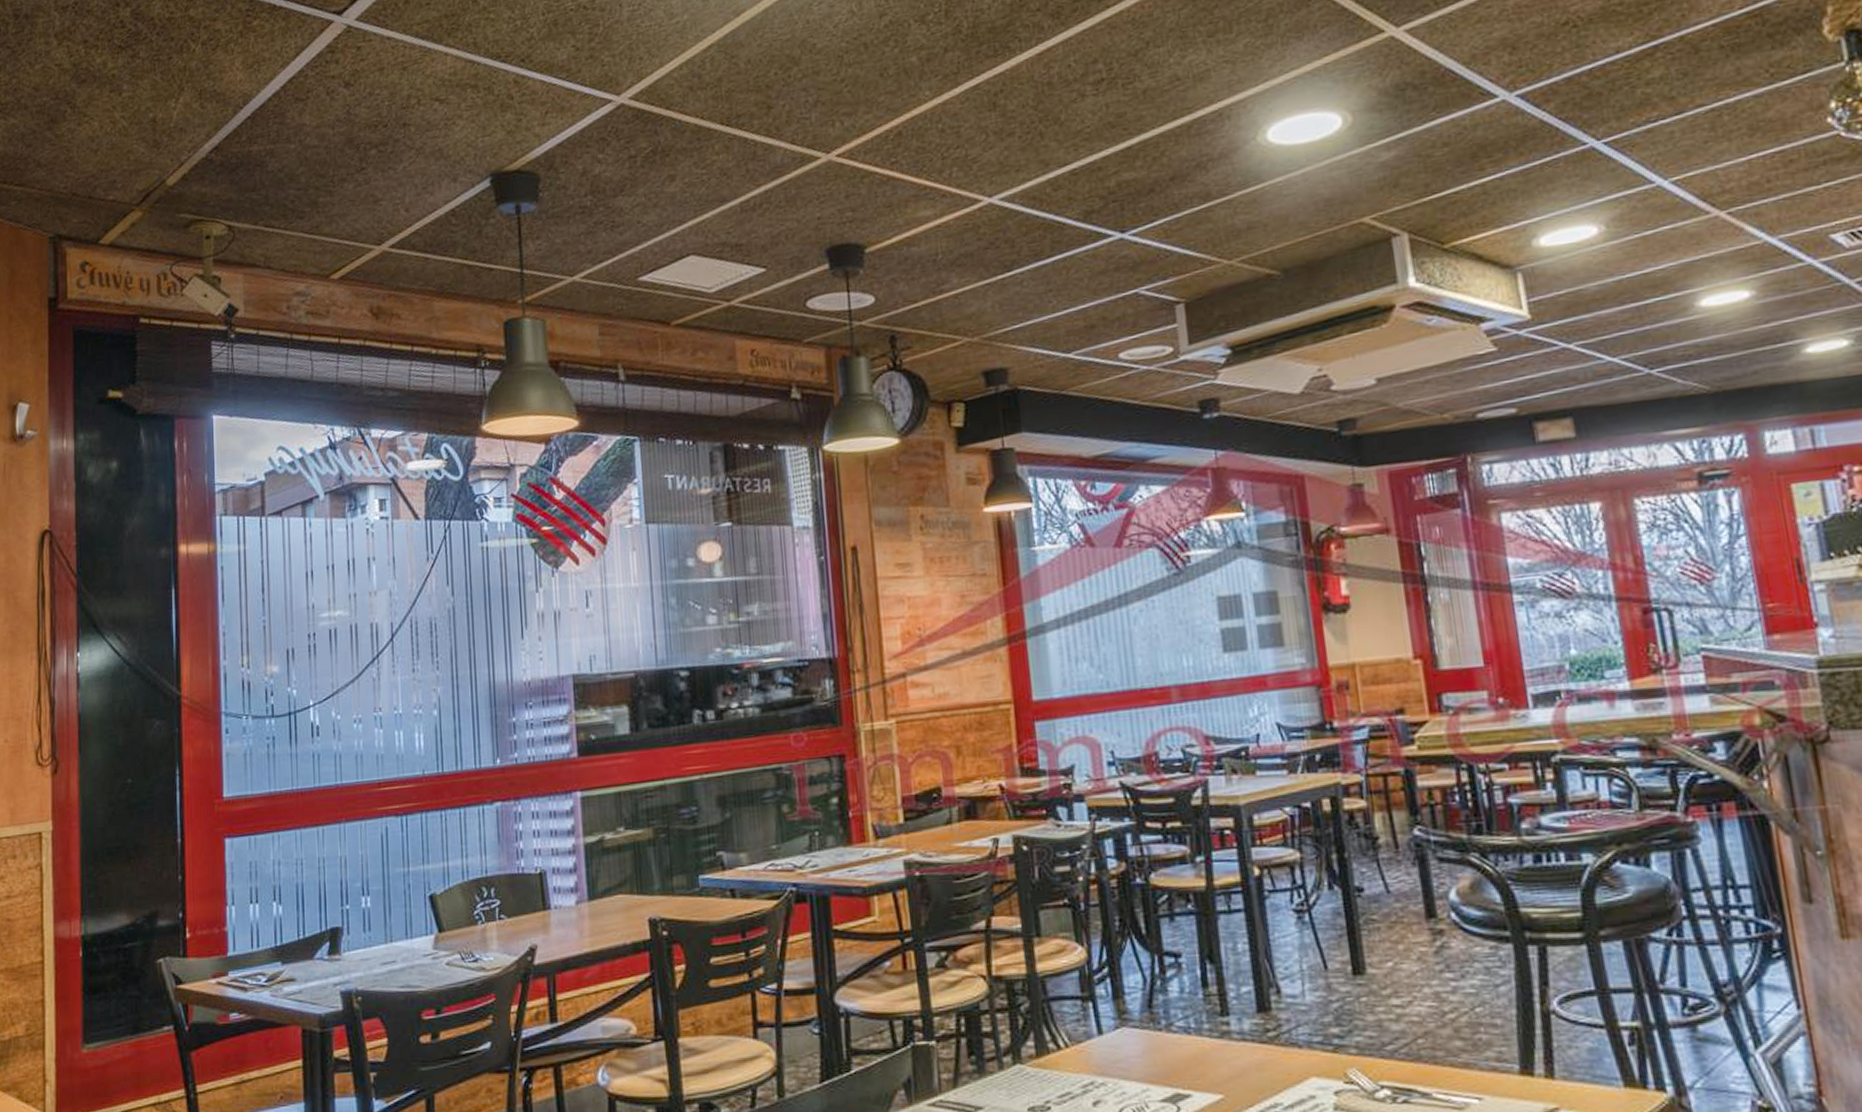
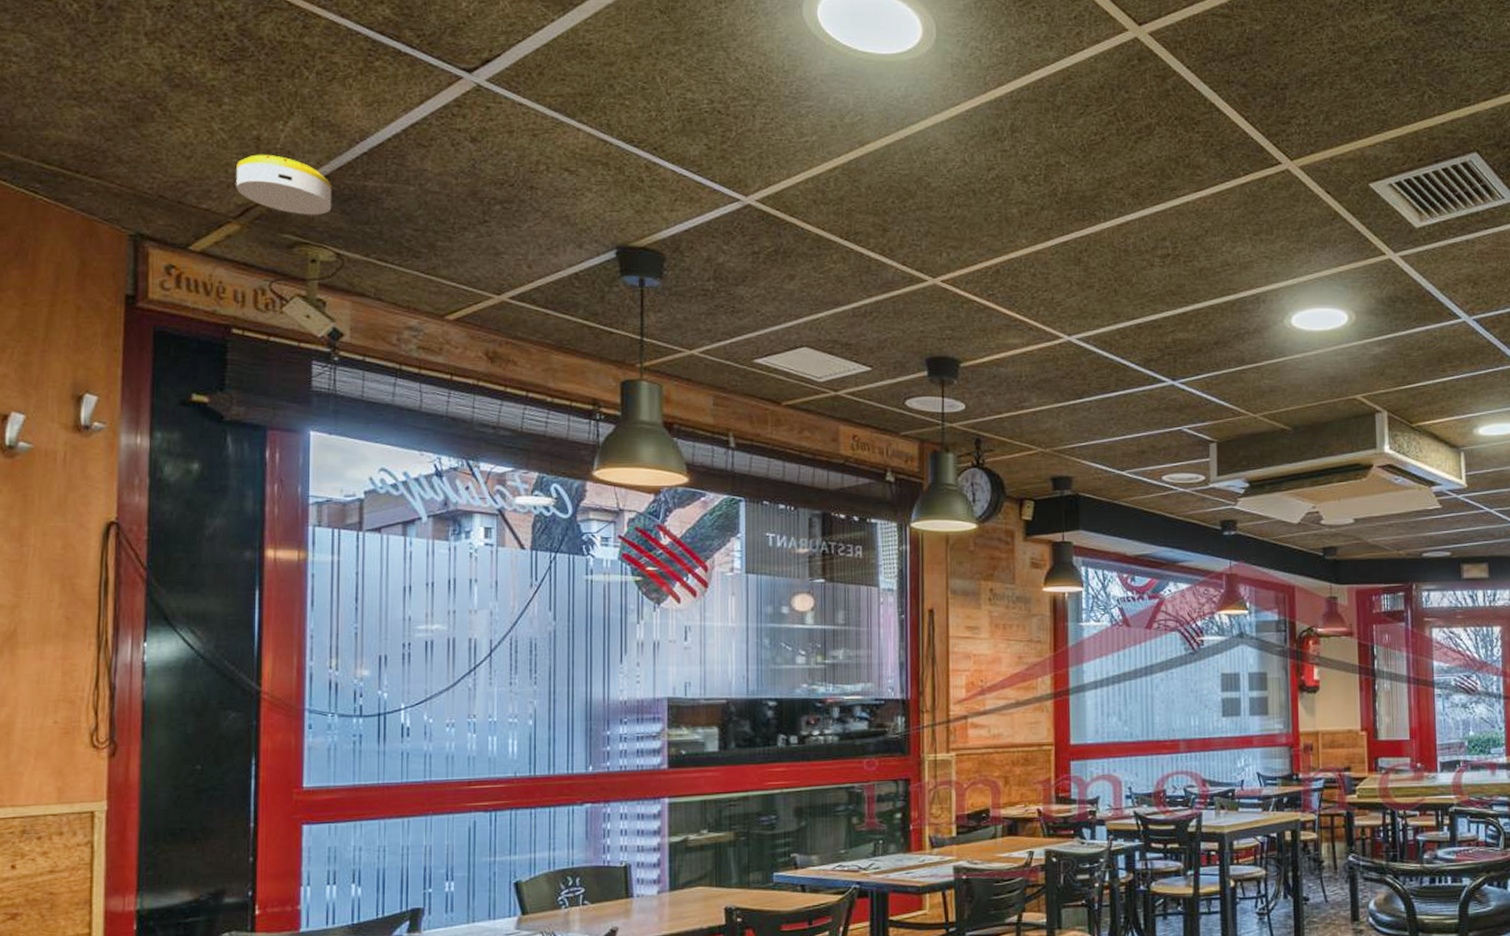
smoke detector: none [137,134,222,192] -> present [236,154,332,215]

